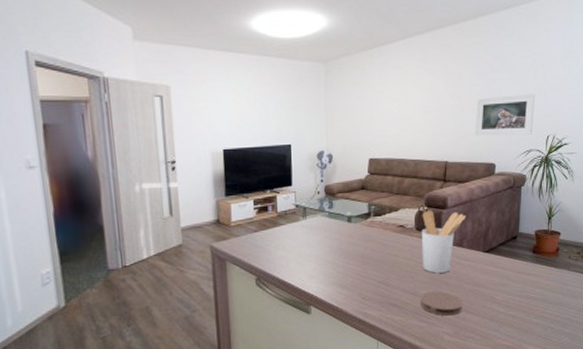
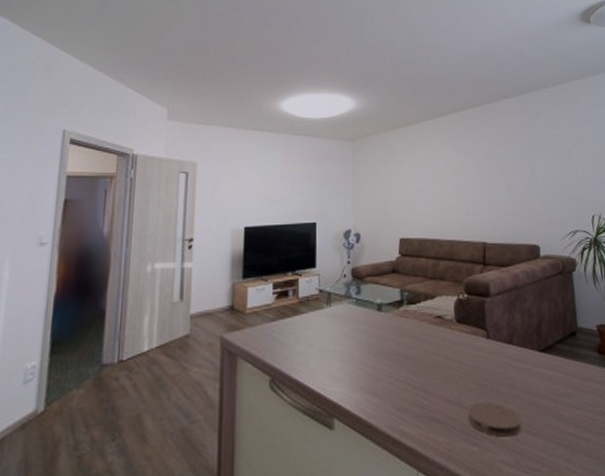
utensil holder: present [421,210,467,273] -> none [462,298,514,378]
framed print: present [475,93,536,136] -> none [511,172,575,215]

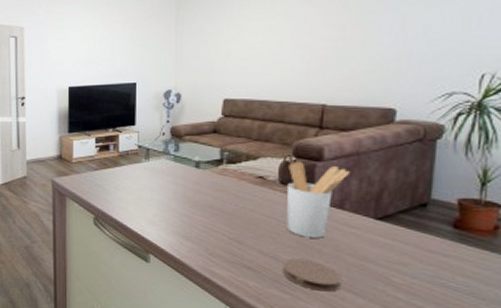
utensil holder: none [462,298,514,378] -> present [286,161,351,238]

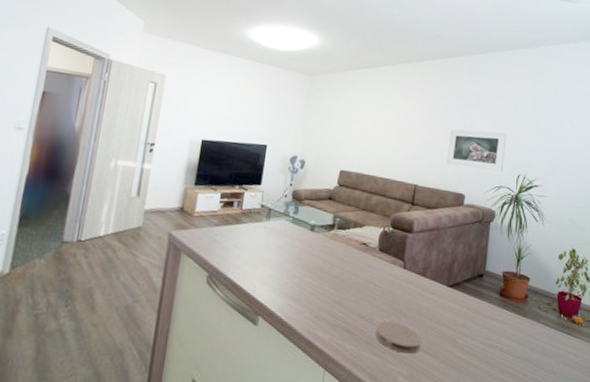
utensil holder: present [286,161,351,238] -> none [381,231,432,303]
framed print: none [367,20,463,75] -> present [447,129,508,171]

